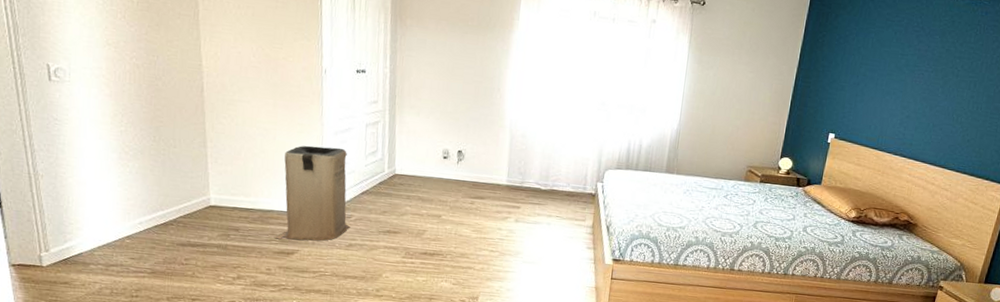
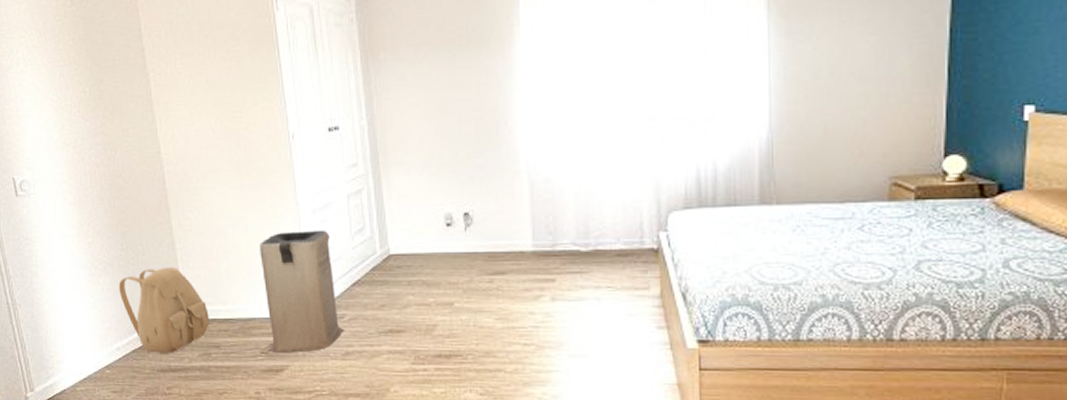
backpack: none [147,160,232,232] -> present [118,267,209,353]

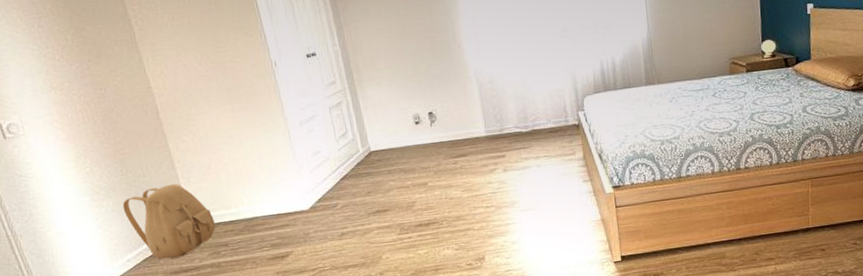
laundry basket: present [259,229,344,354] -> none [255,137,338,245]

